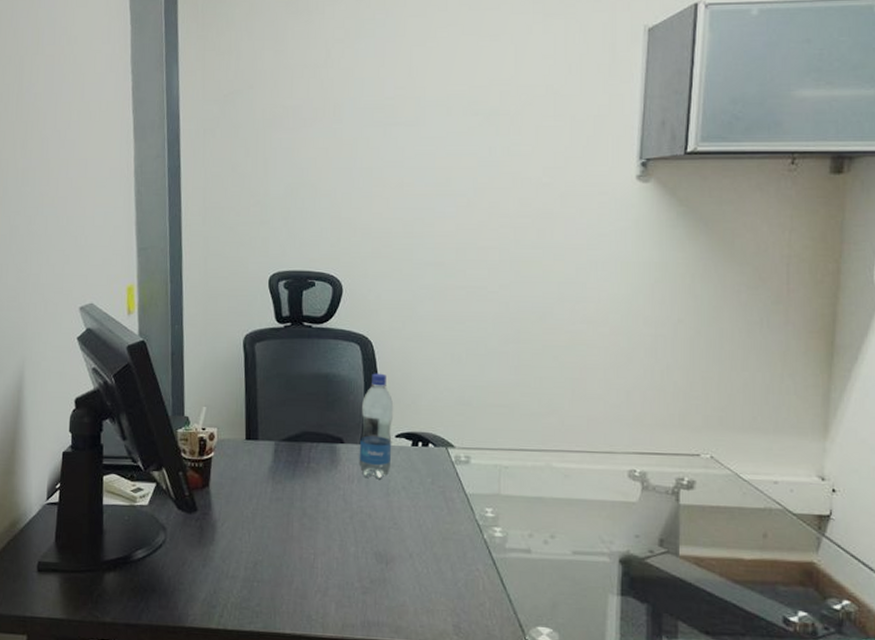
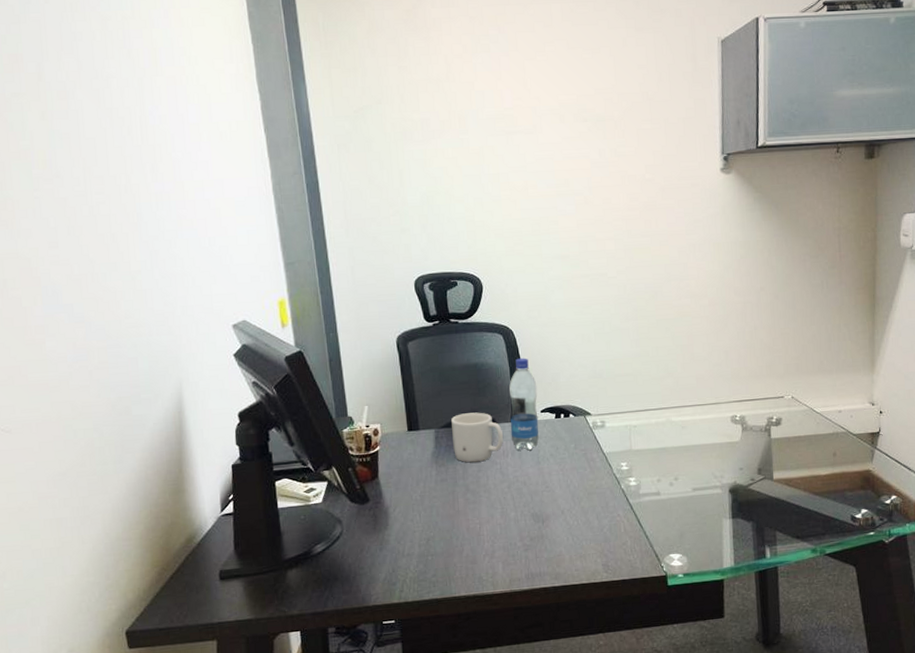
mug: none [293,427,351,484] -> present [451,412,504,463]

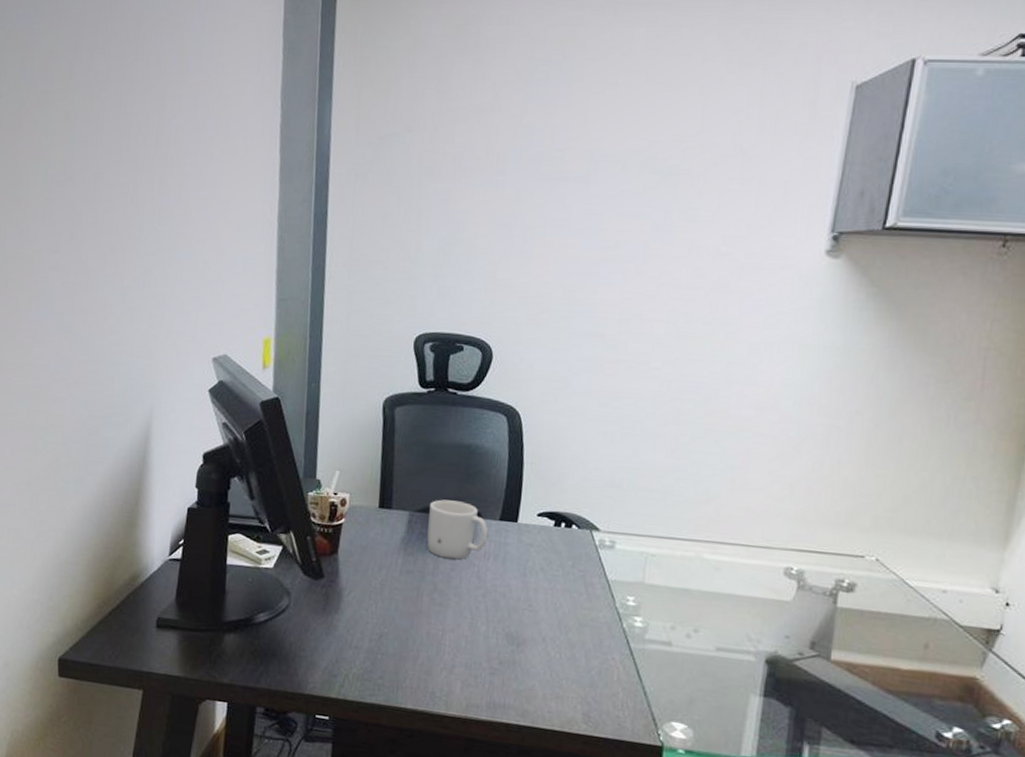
bottle: present [509,358,539,451] -> none [496,447,539,559]

